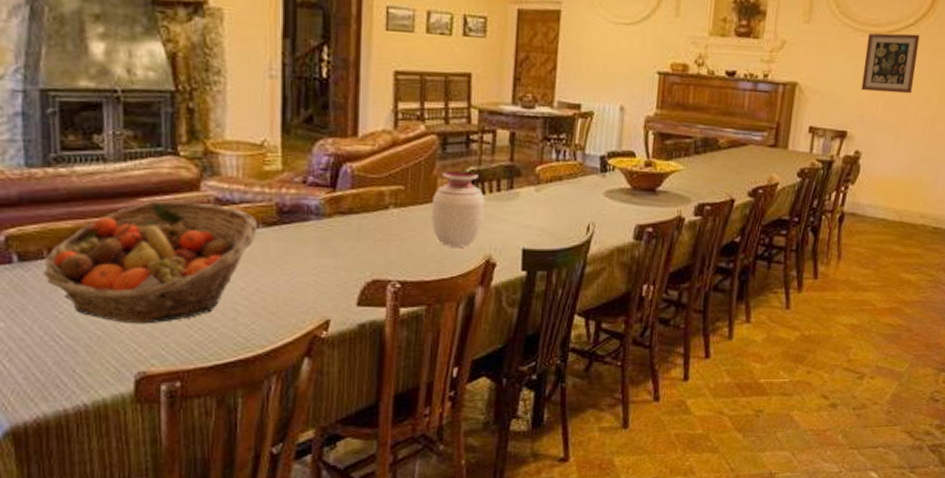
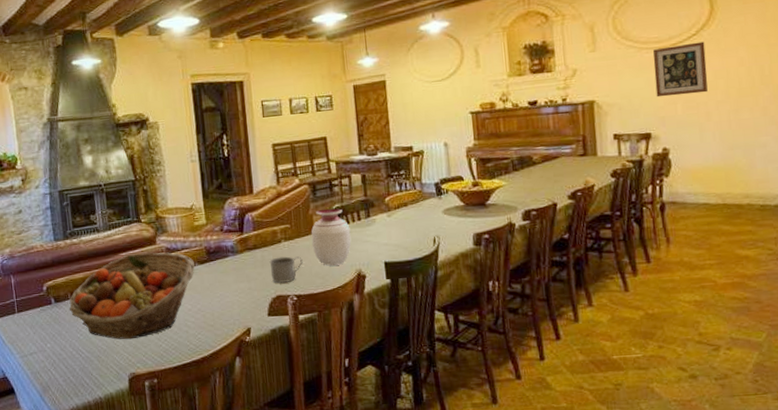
mug: none [368,228,415,265] -> present [269,256,303,284]

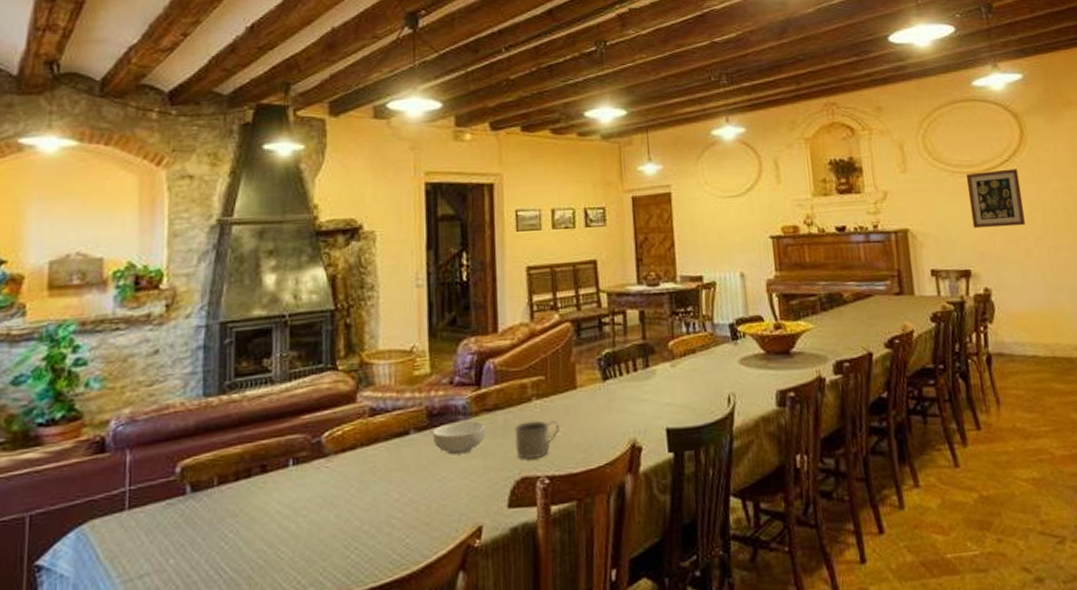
fruit basket: present [69,252,195,340] -> none [212,414,409,549]
cereal bowl: none [211,256,249,280] -> present [432,421,485,455]
vase: present [311,208,352,266] -> none [572,354,625,434]

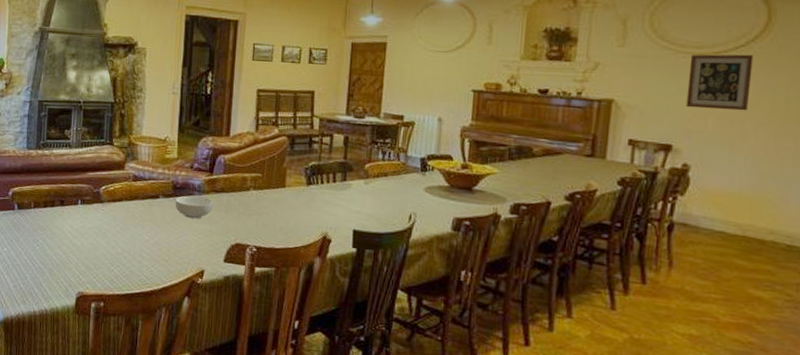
mug: present [514,420,560,460] -> none [234,204,269,233]

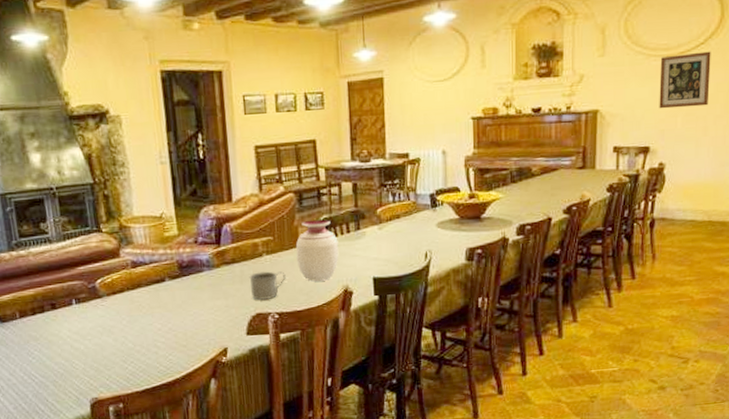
cereal bowl: present [175,195,213,219] -> none [183,271,226,297]
mug: none [234,204,269,233] -> present [249,271,286,301]
vase: none [281,164,323,224] -> present [295,219,339,282]

